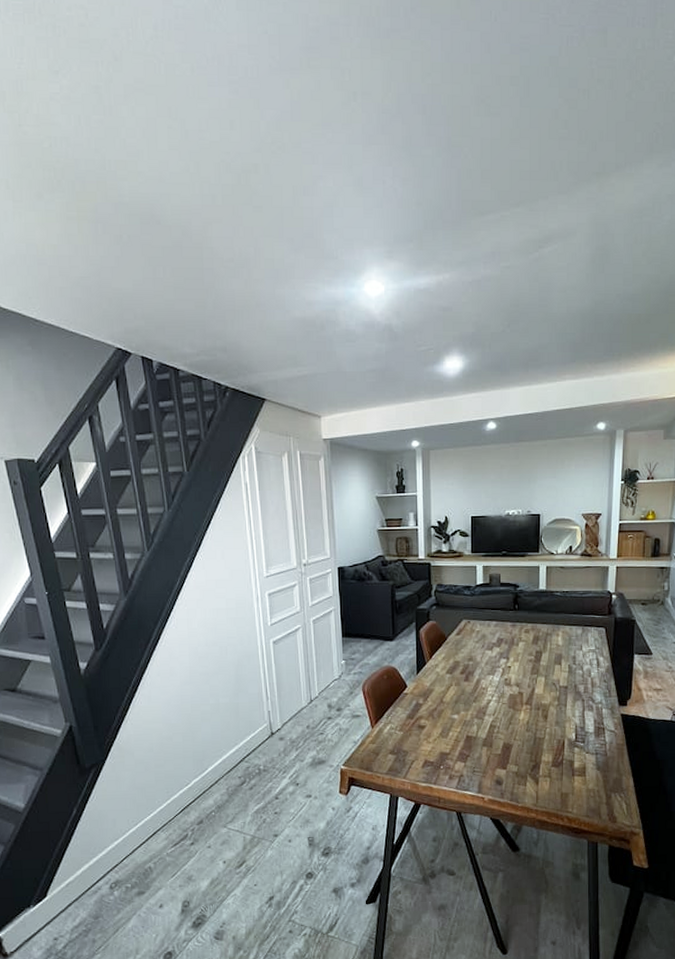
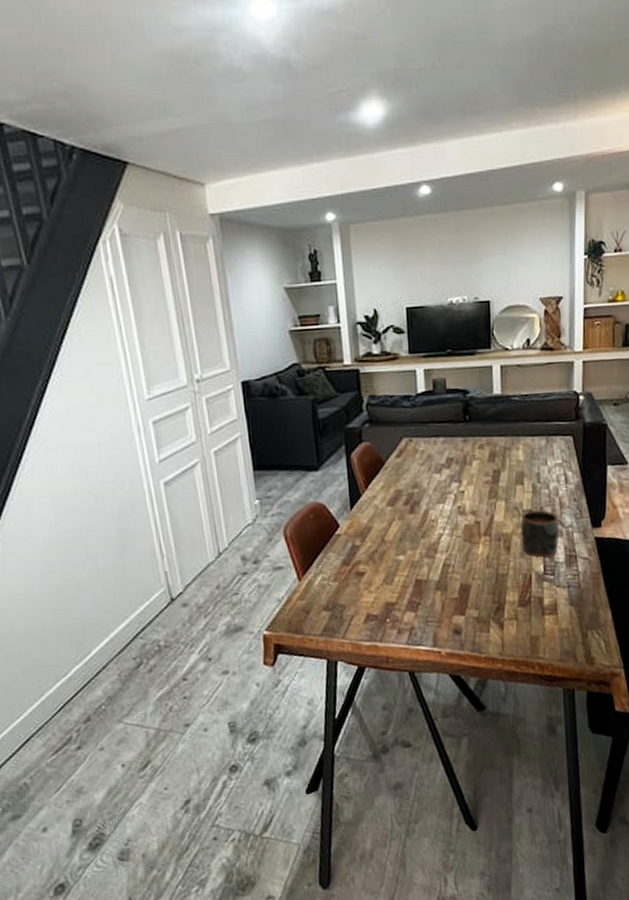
mug: none [557,687,590,727] -> present [520,510,559,558]

